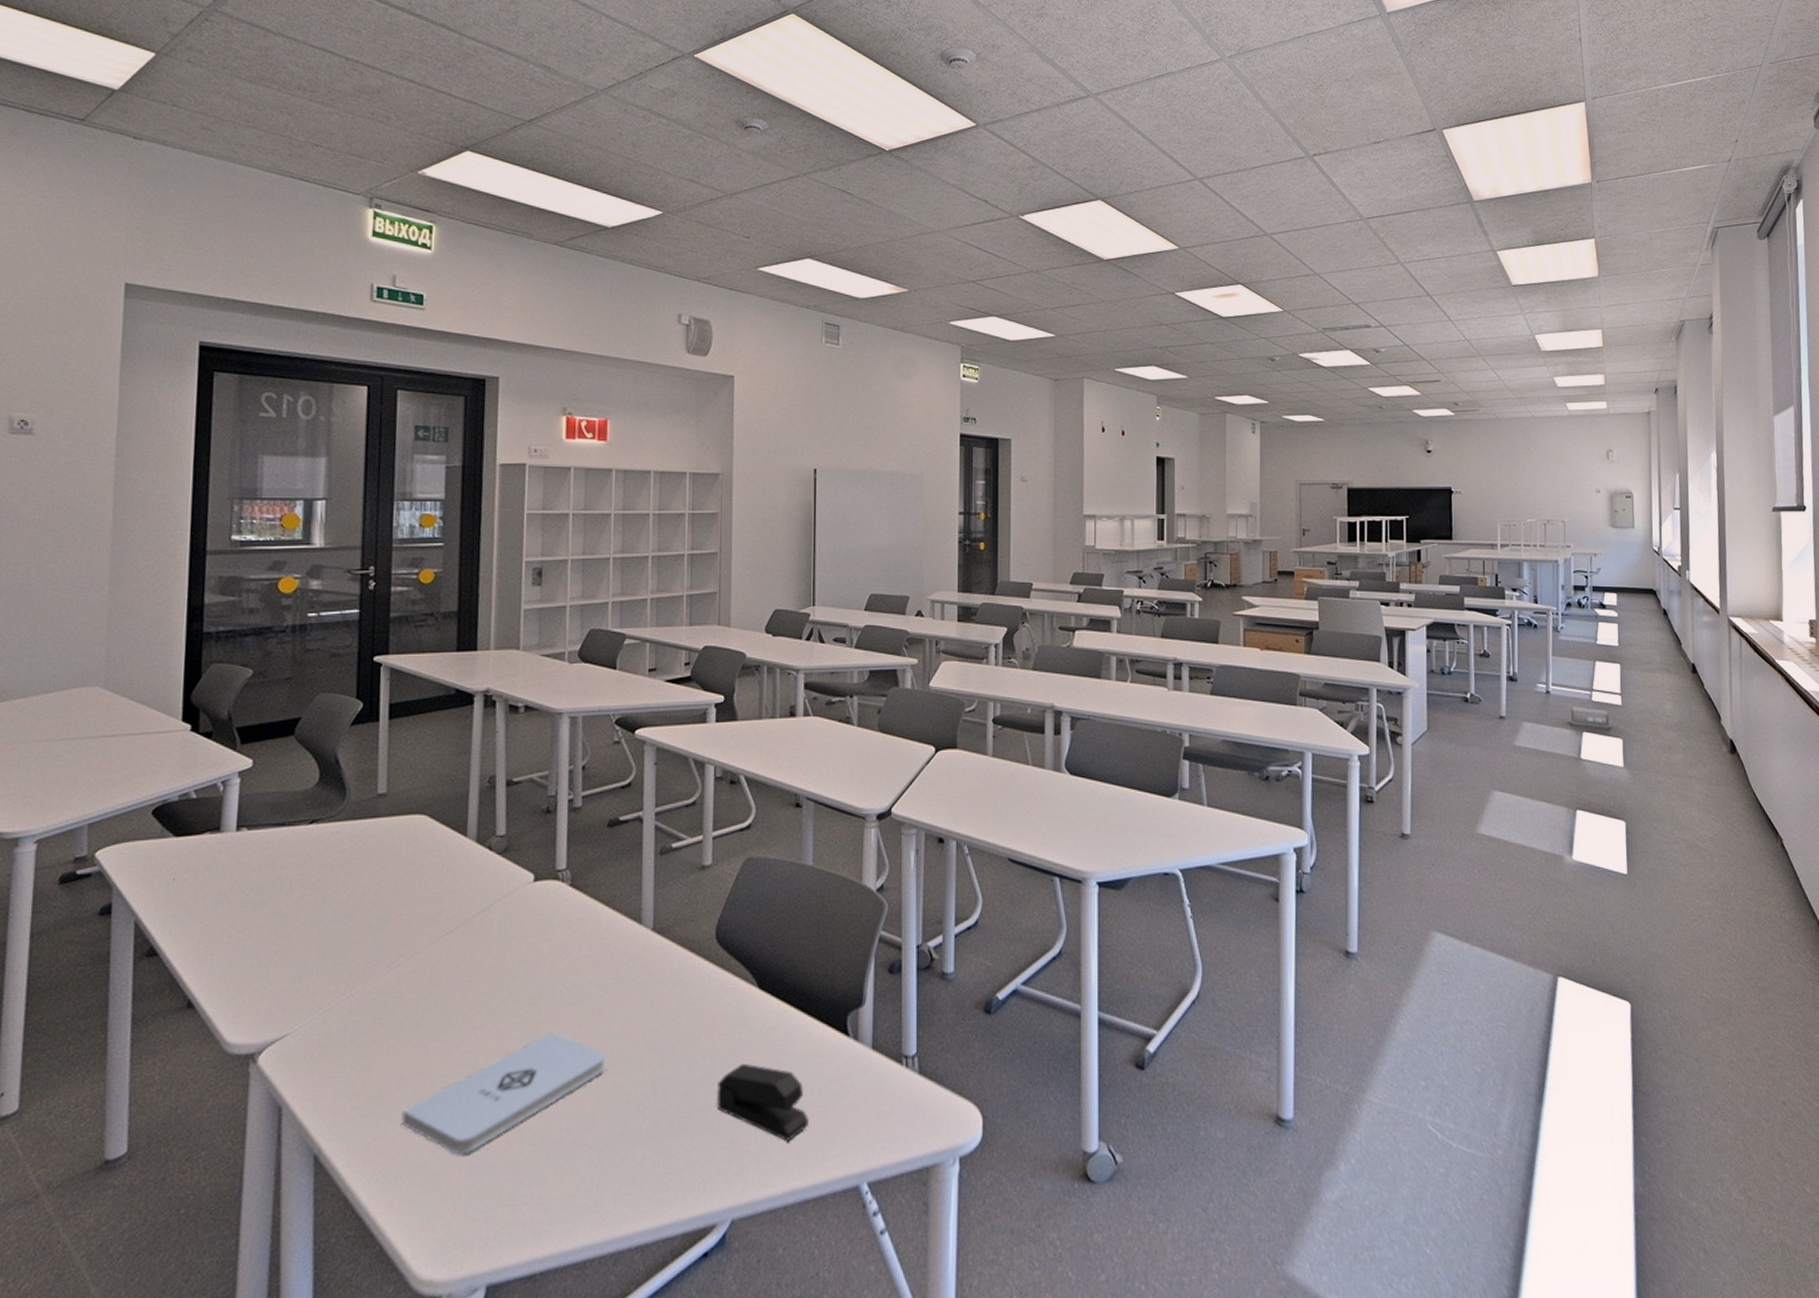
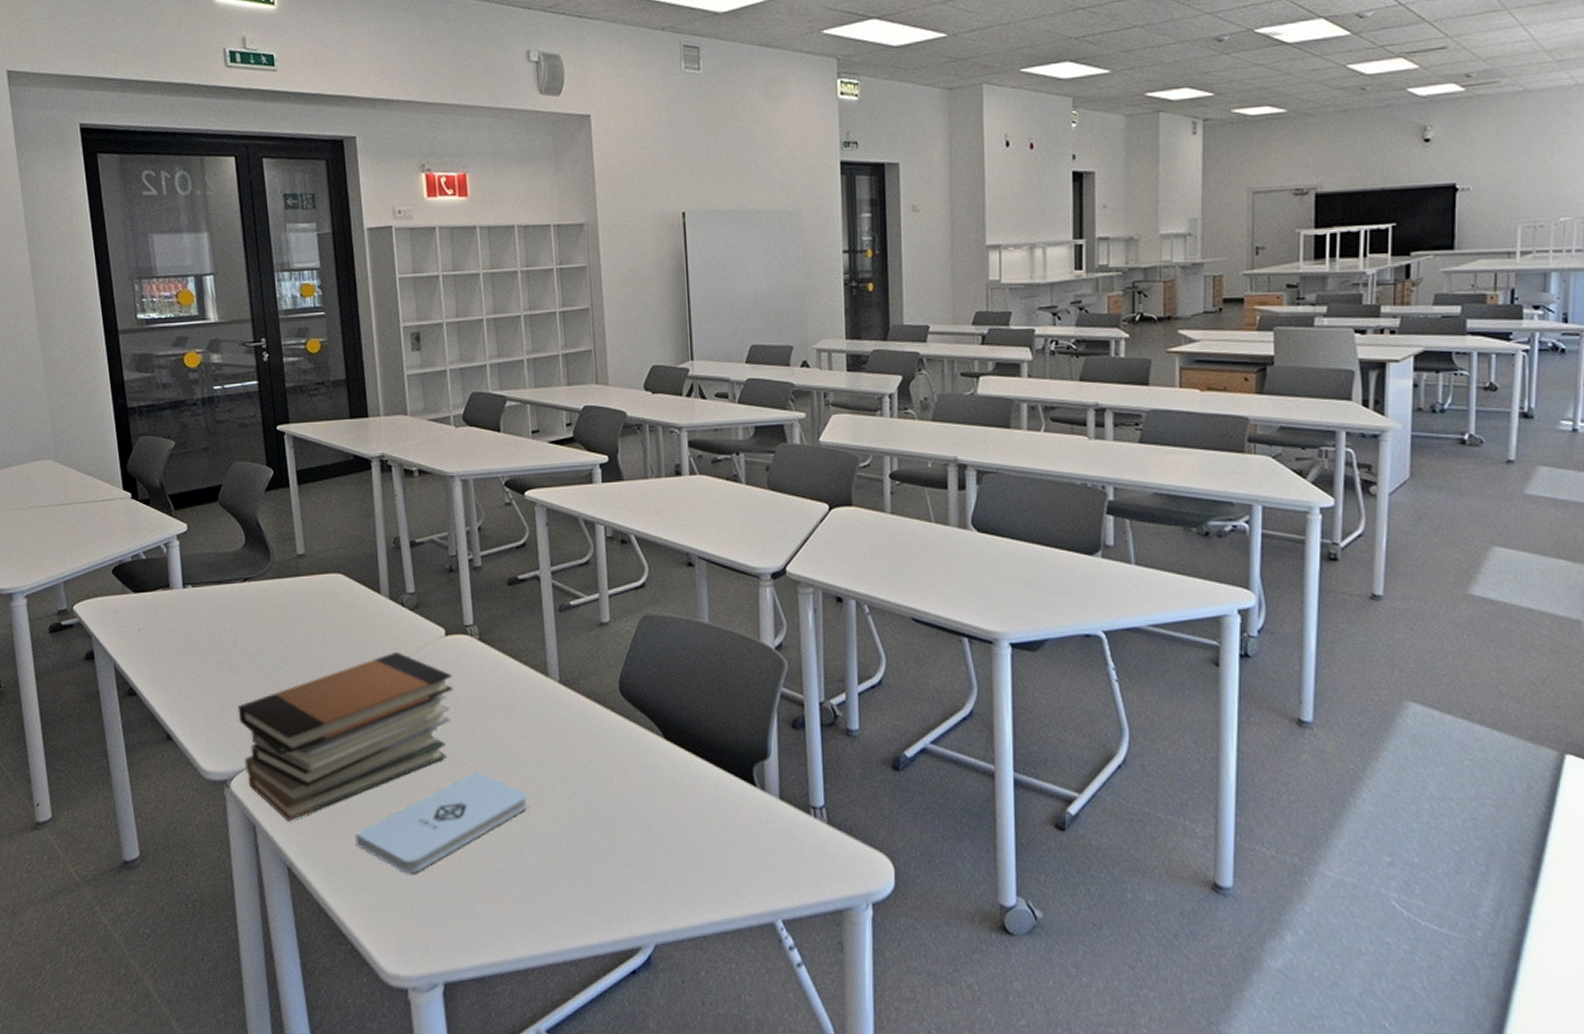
book stack: none [279,899,536,1101] -> present [237,651,453,822]
stapler: present [716,1063,809,1141] -> none [631,806,722,878]

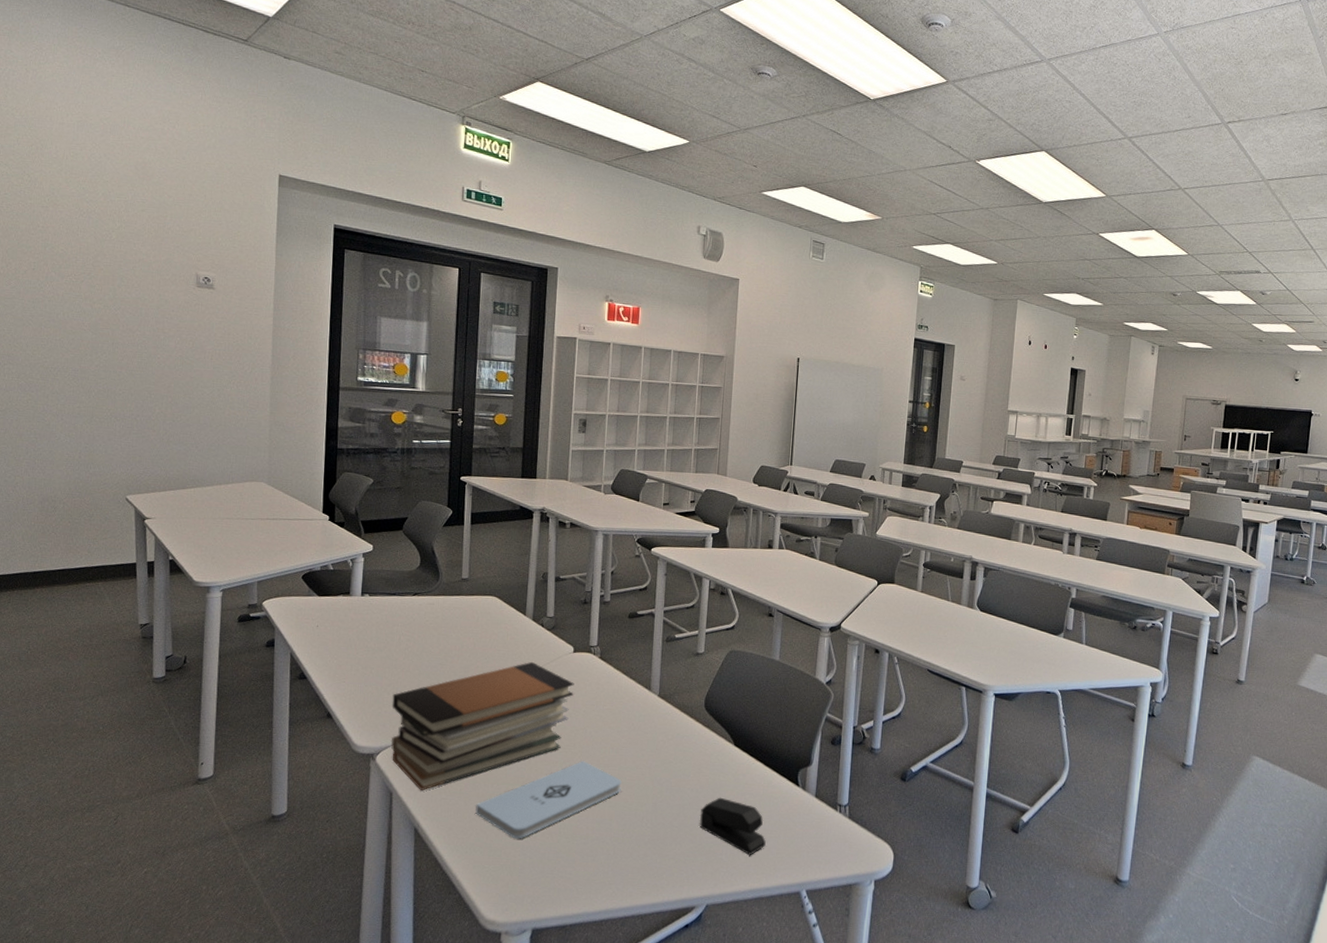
stapler: none [631,806,722,878] -> present [699,797,766,855]

